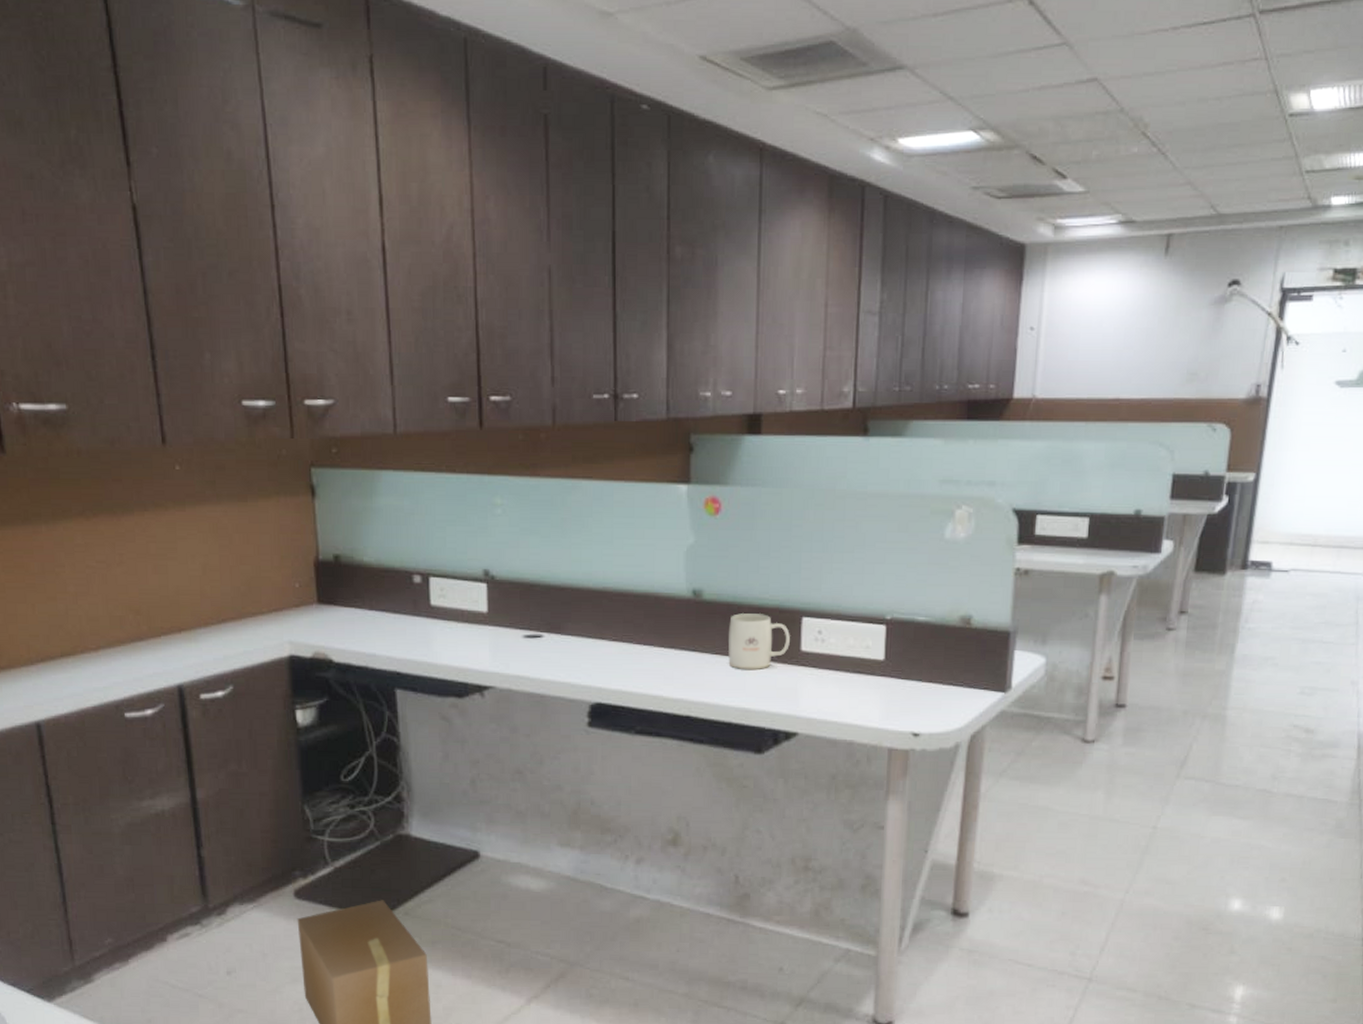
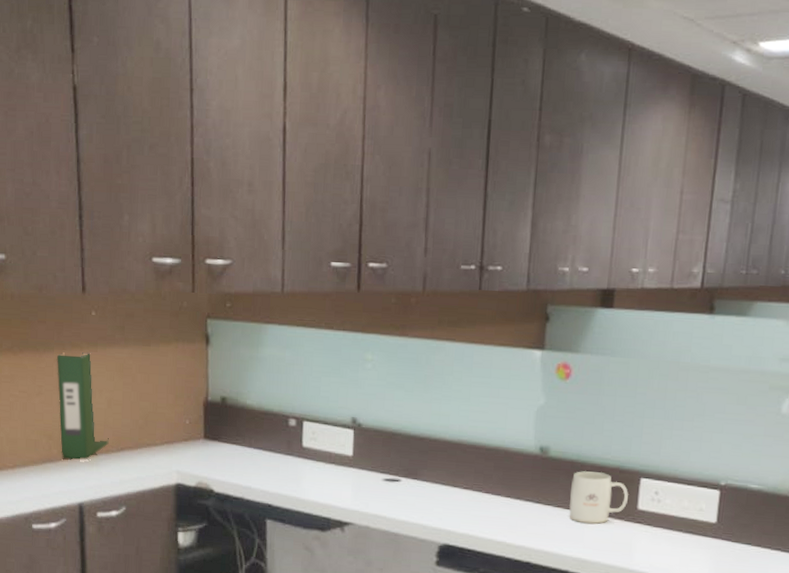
binder: none [137,512,207,637] -> present [56,352,109,461]

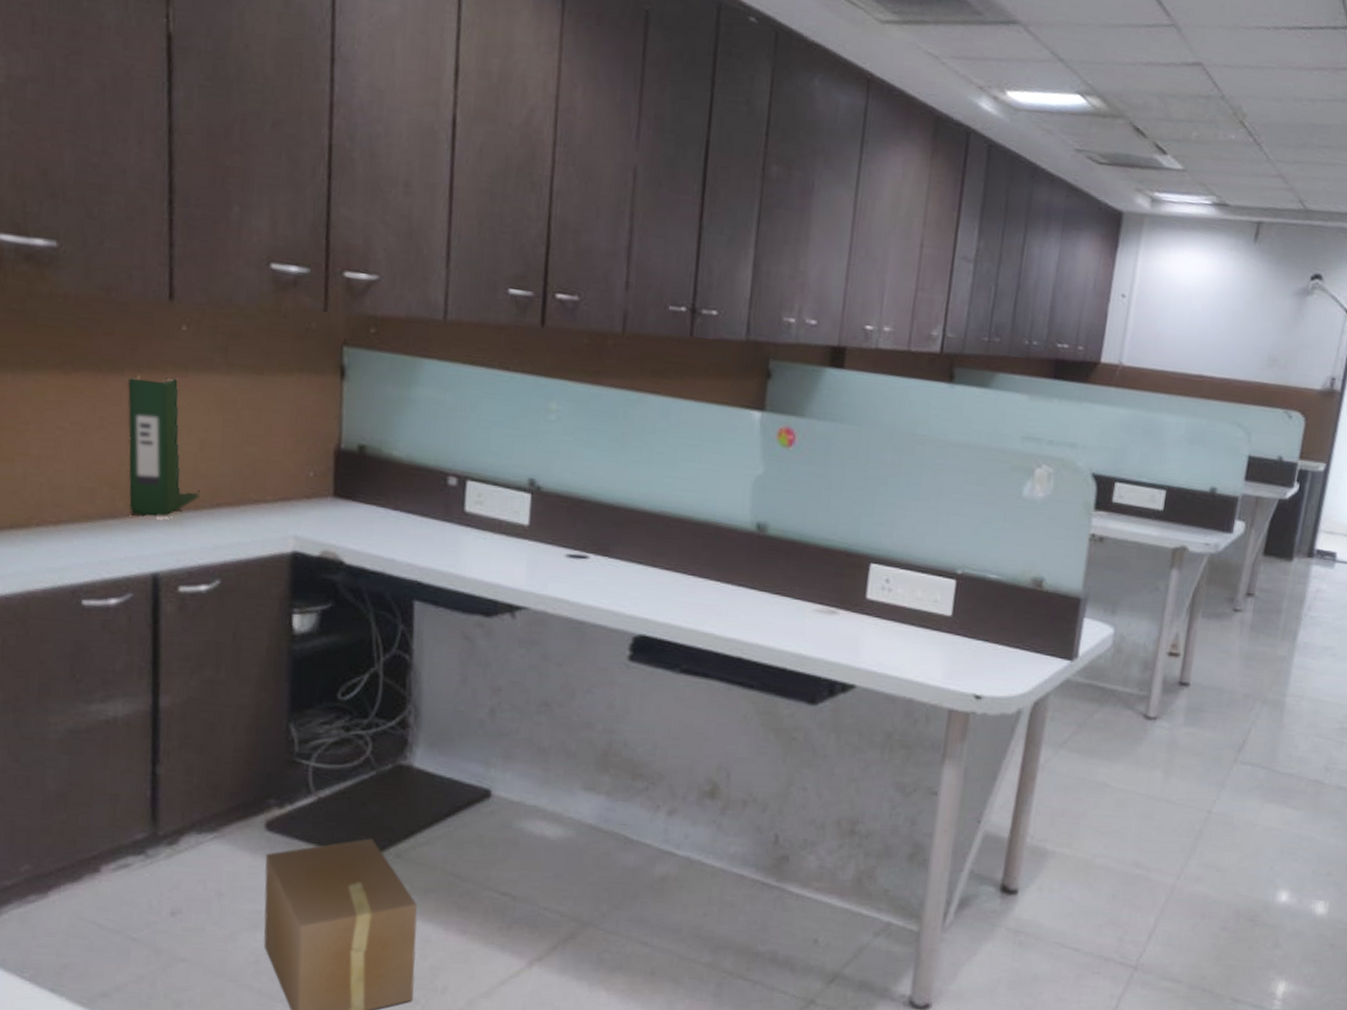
mug: present [568,471,628,524] -> none [788,553,856,615]

